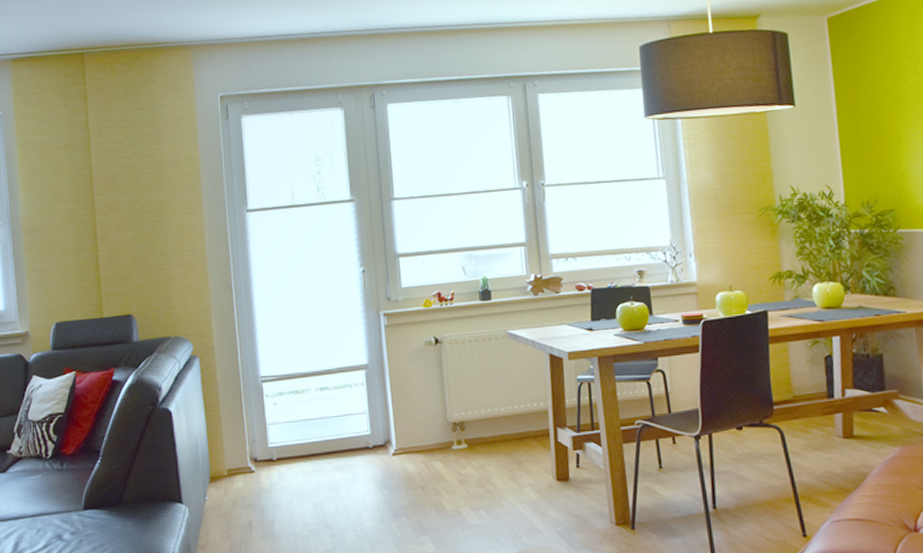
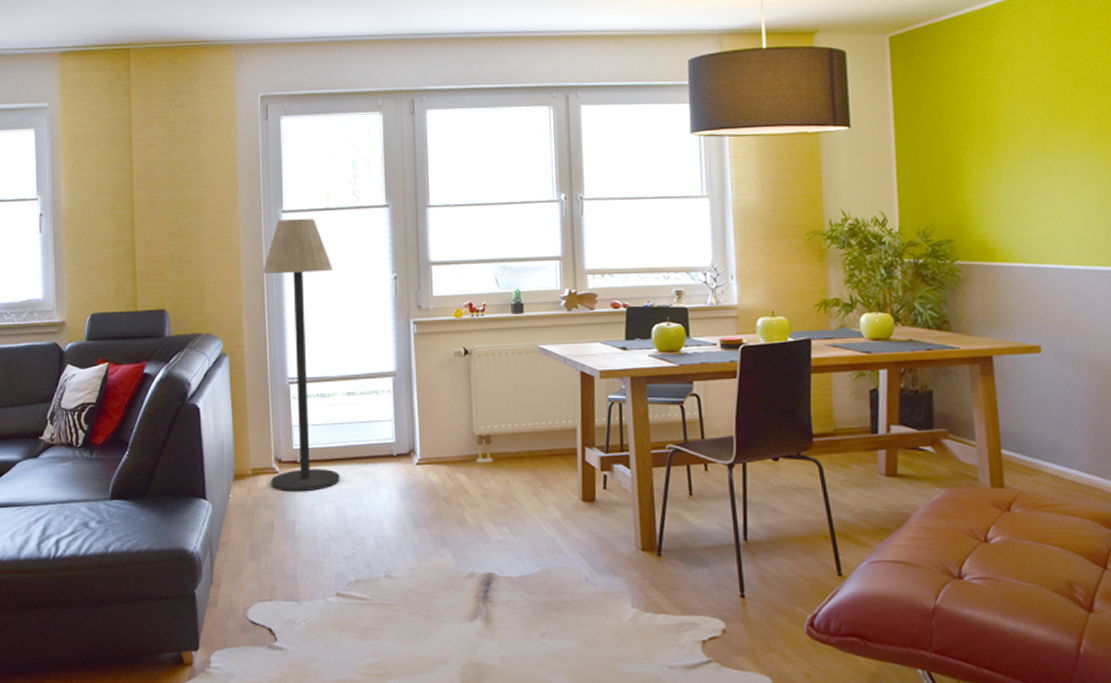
floor lamp: none [229,216,317,491] -> present [262,218,340,492]

